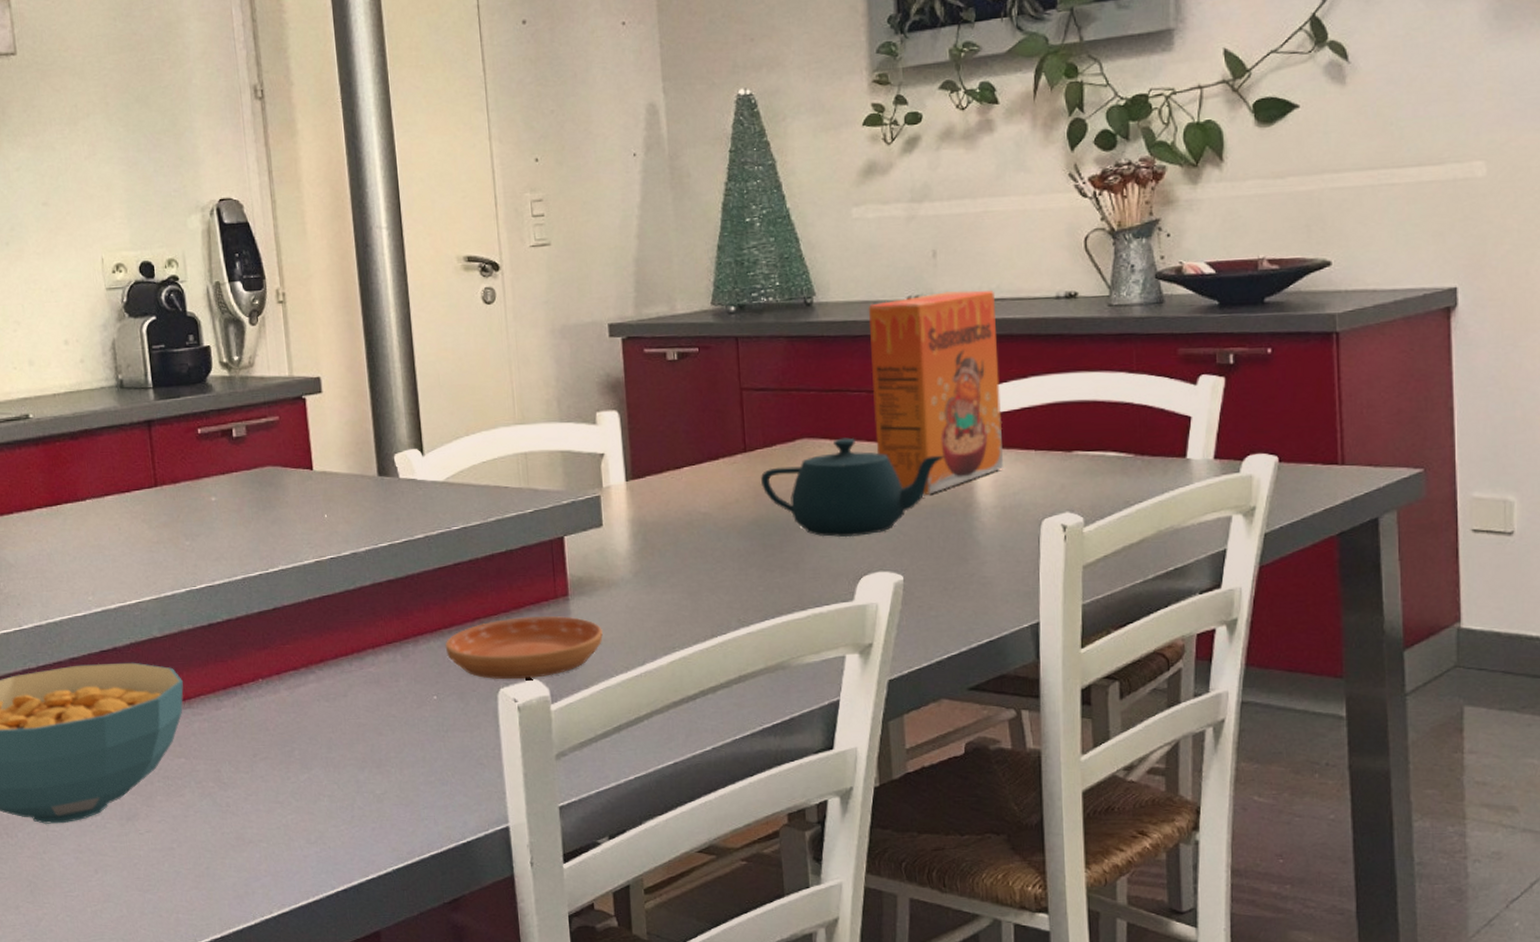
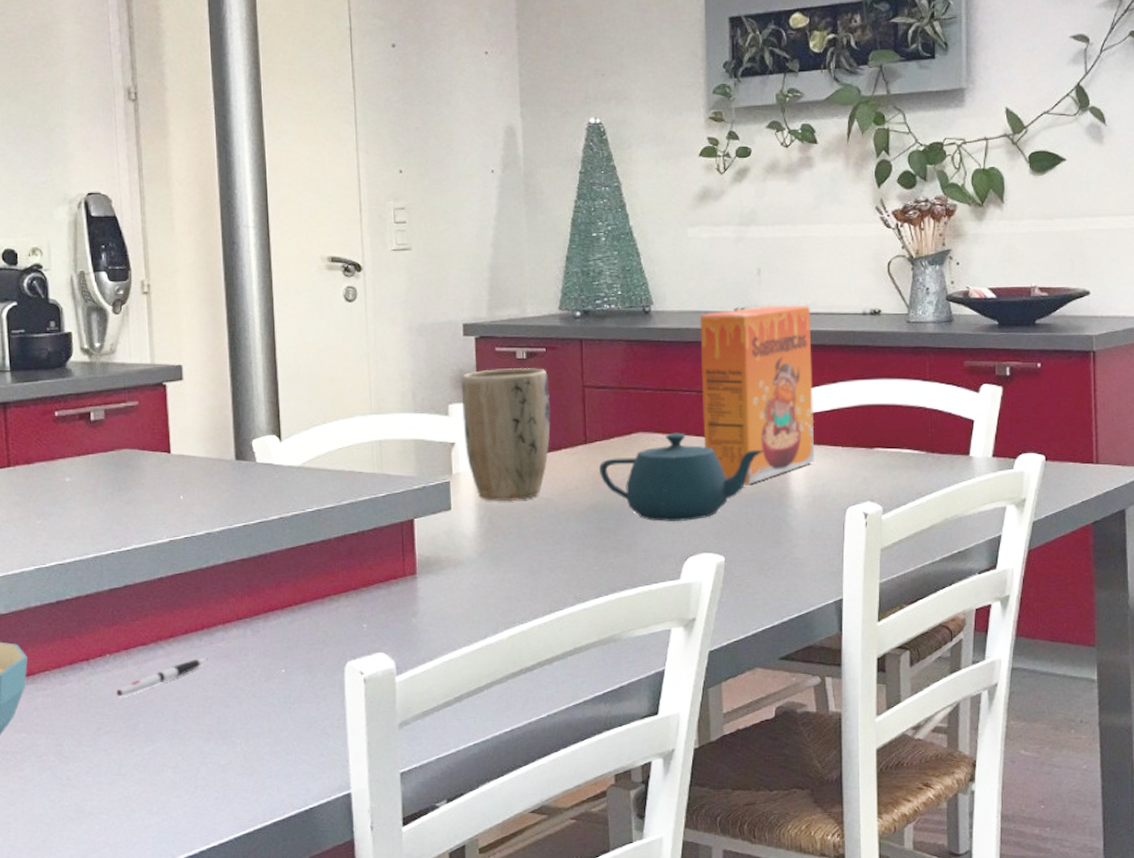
pen: none [270,683,359,723] -> present [116,658,208,697]
saucer: present [445,616,603,680] -> none [295,593,448,654]
plant pot: none [608,370,706,517] -> present [461,368,551,502]

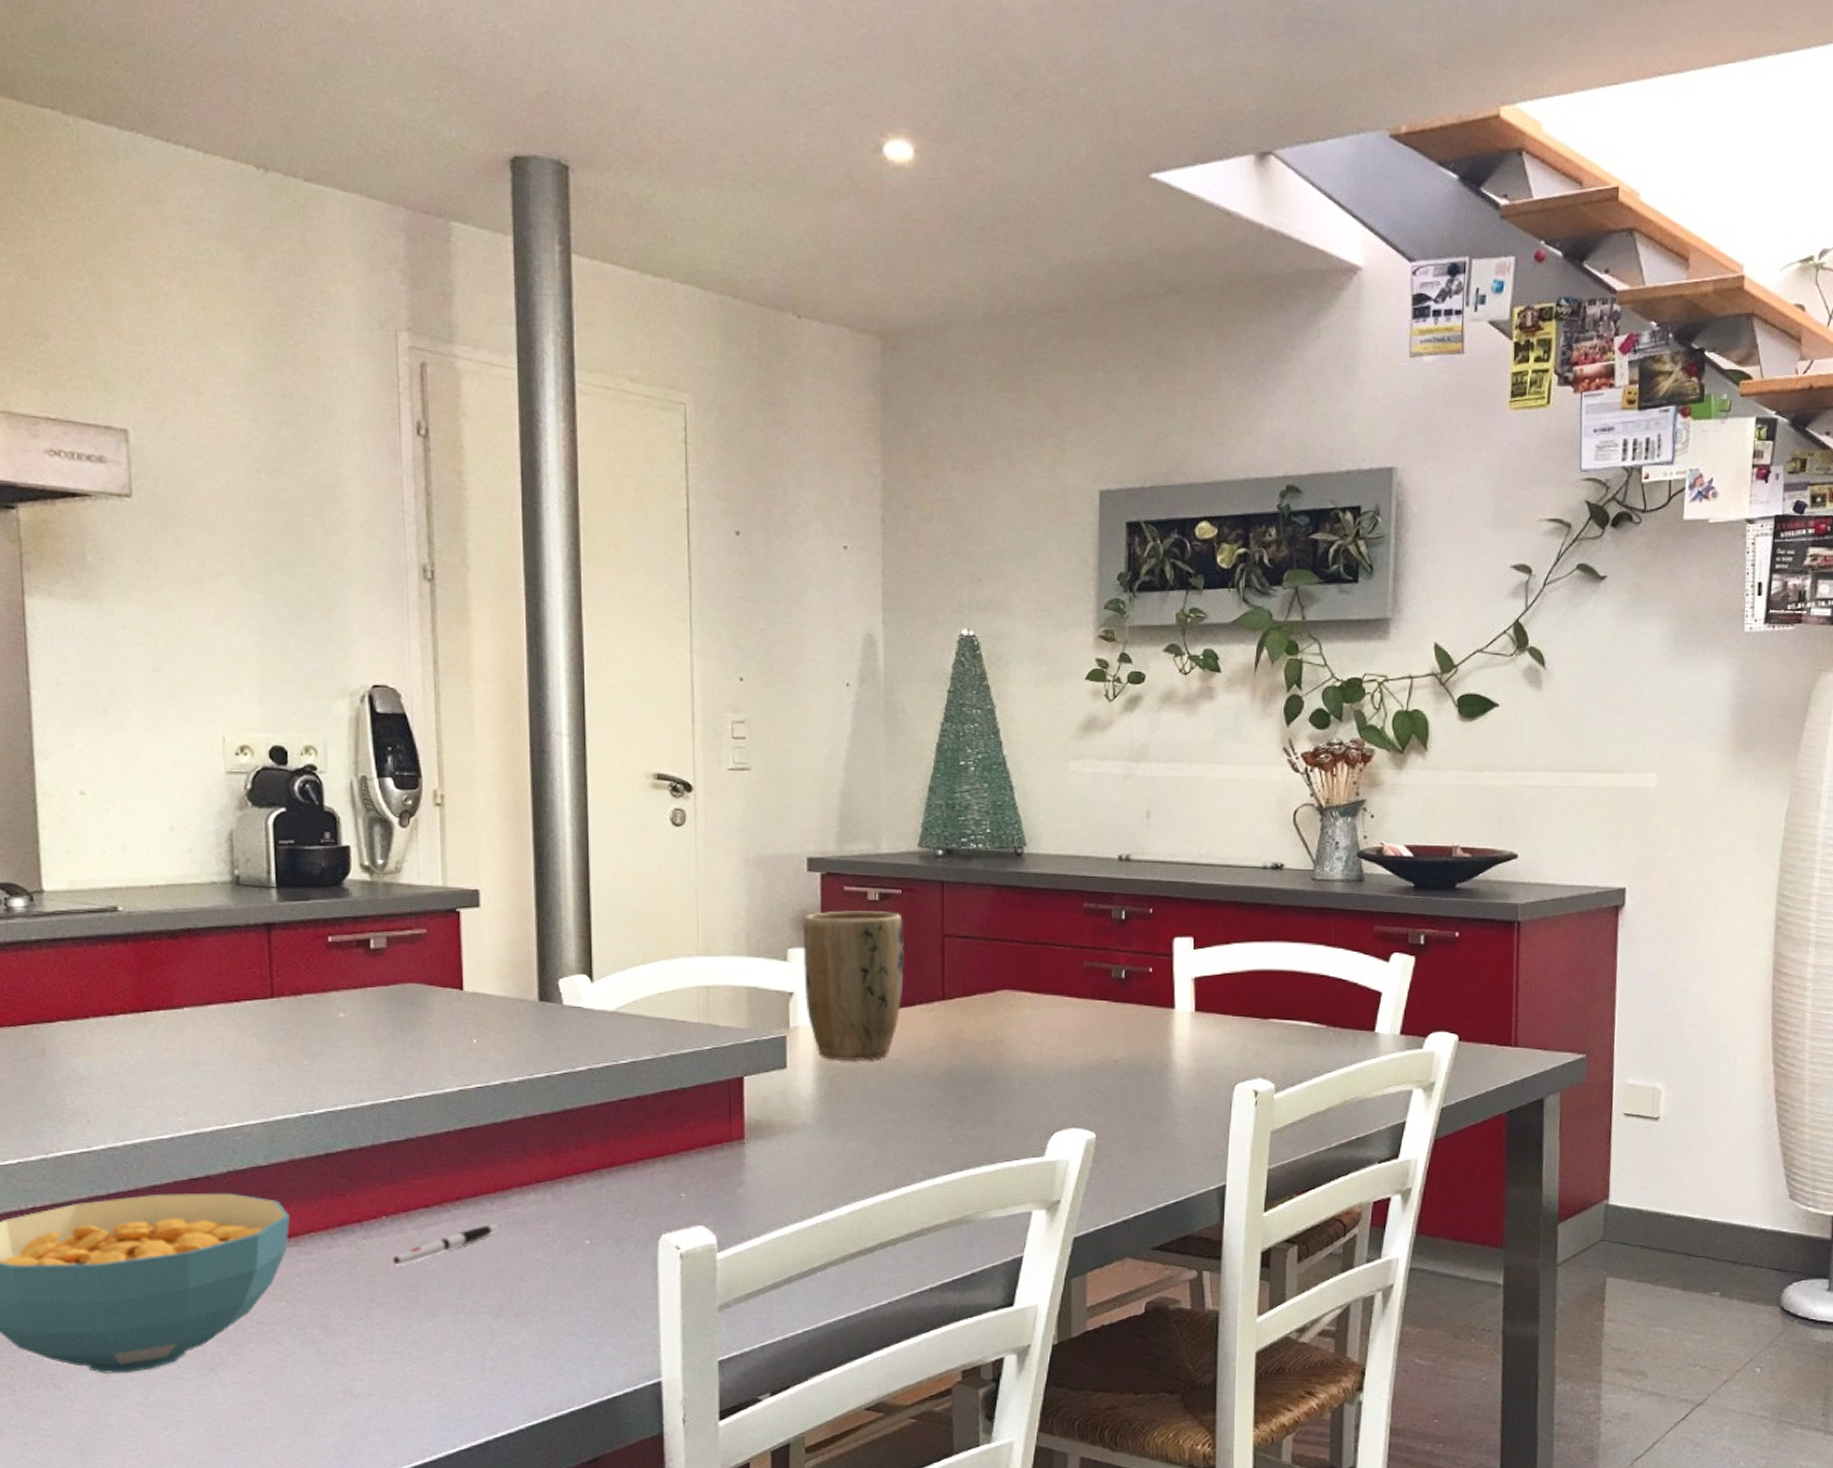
teapot: present [599,432,764,522] -> none [958,991,1146,1093]
cereal box: present [699,305,815,485] -> none [1077,853,1205,1054]

